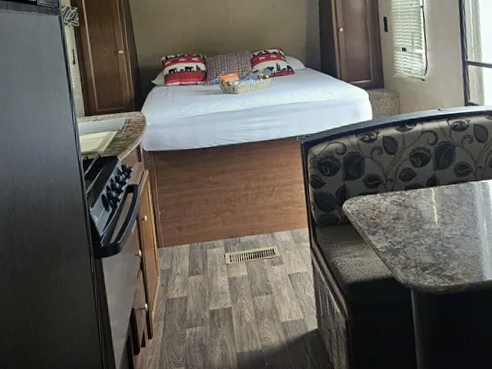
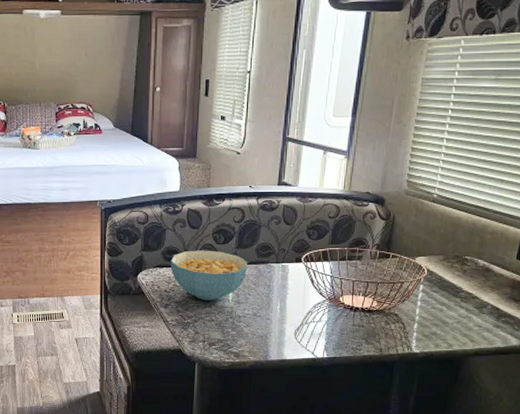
cereal bowl: none [372,174,449,225] -> present [170,250,248,300]

